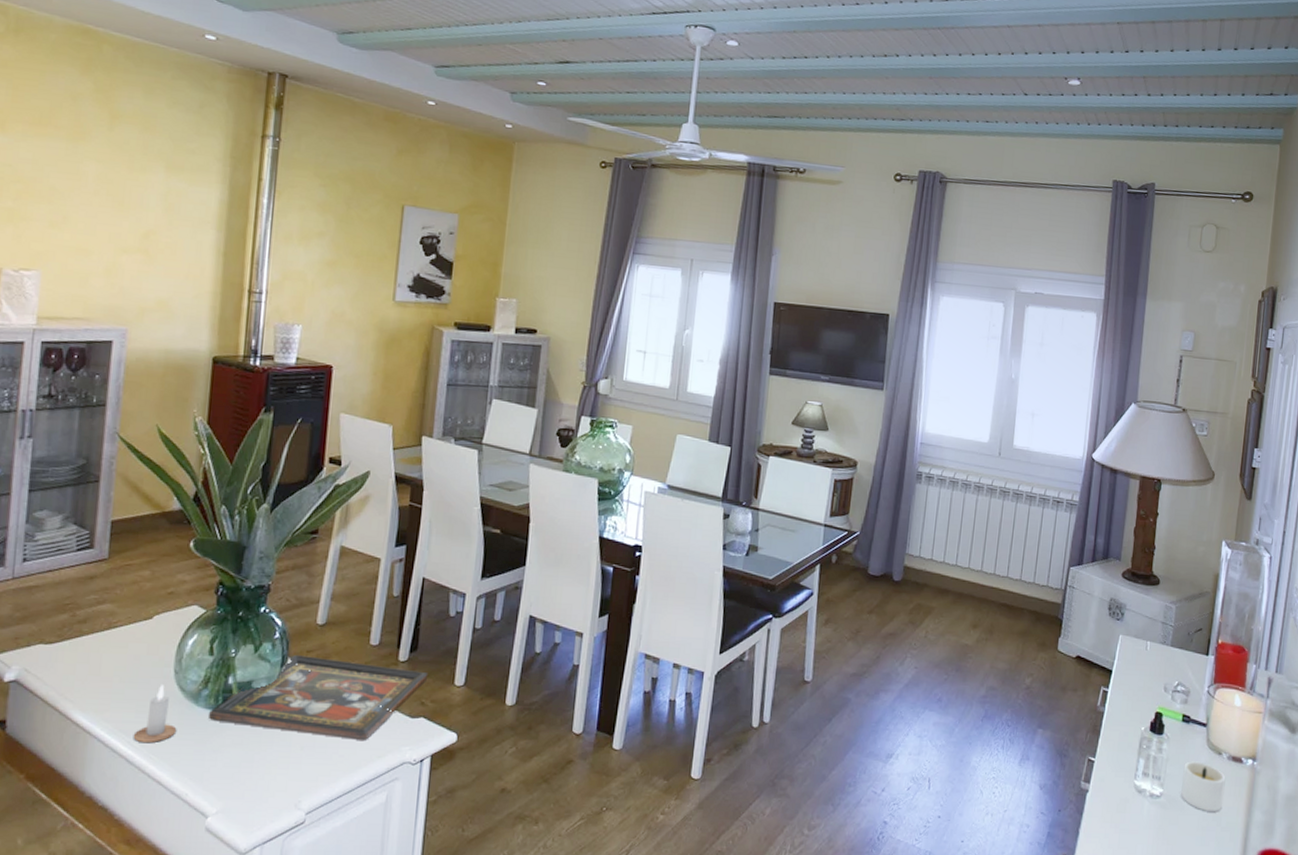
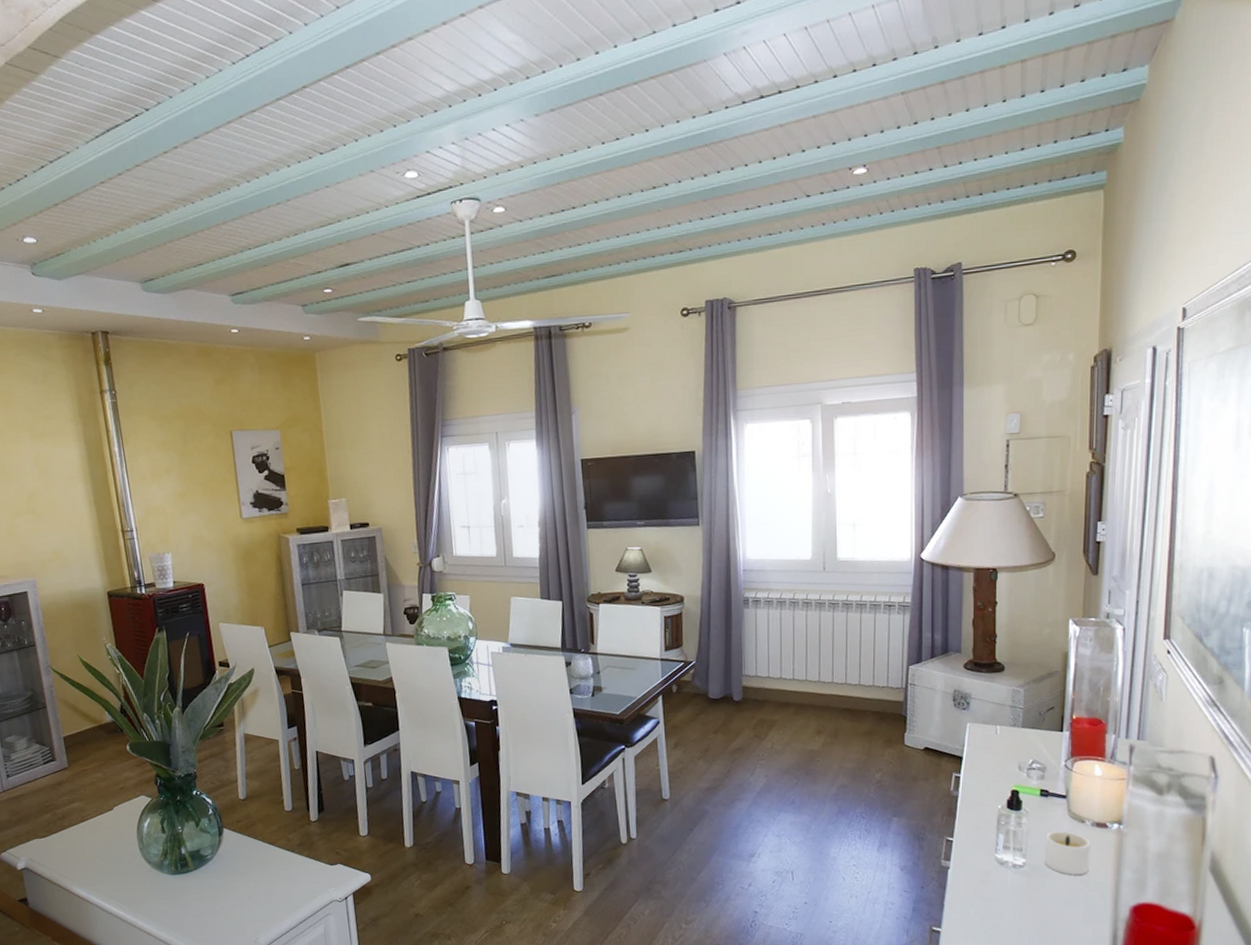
candle: present [133,685,177,743] -> none [121,860,152,905]
decorative tray: present [209,655,428,740] -> none [173,825,337,887]

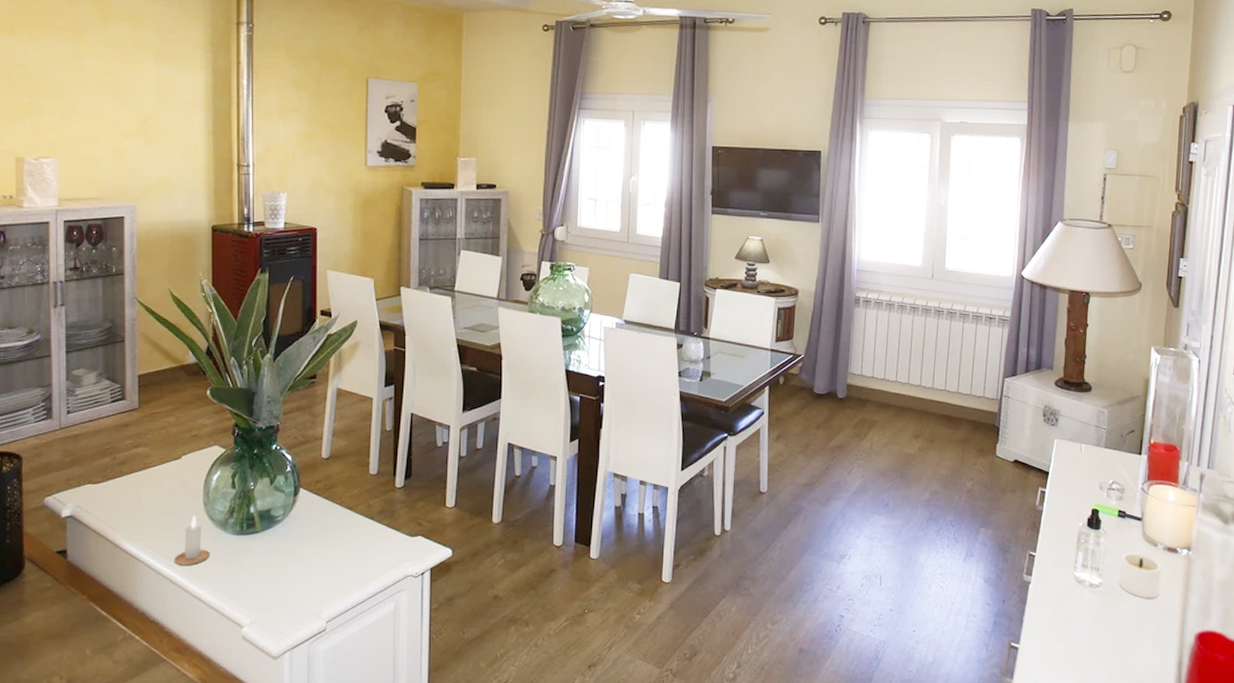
candle: none [121,860,152,905] -> present [174,515,210,566]

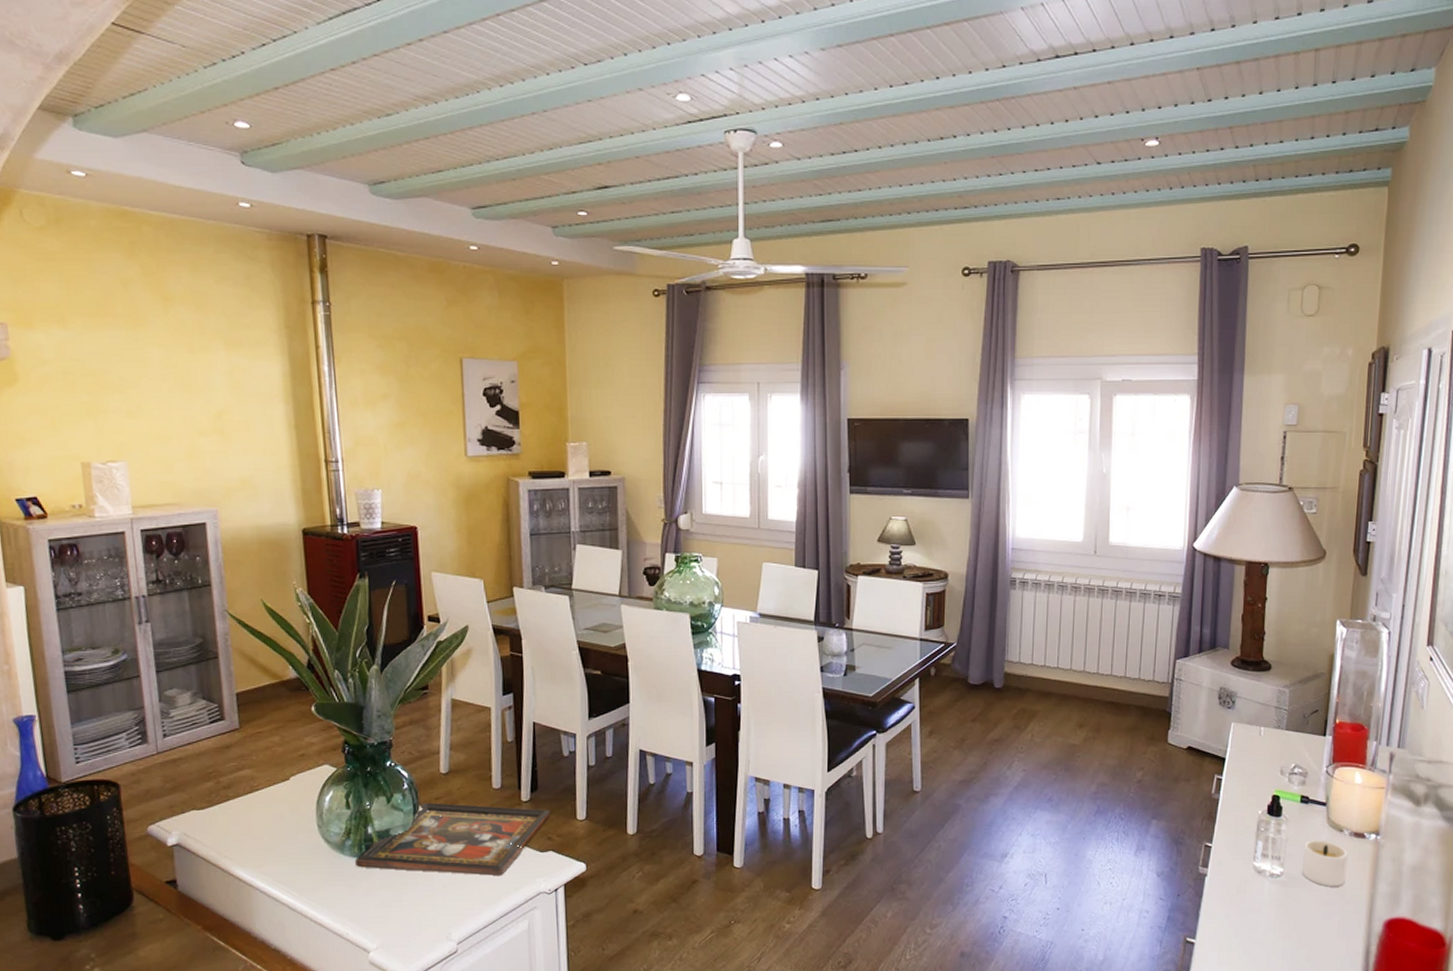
candle: present [174,515,210,566] -> none [291,839,329,892]
decorative tray: none [236,486,423,557] -> present [355,803,551,876]

